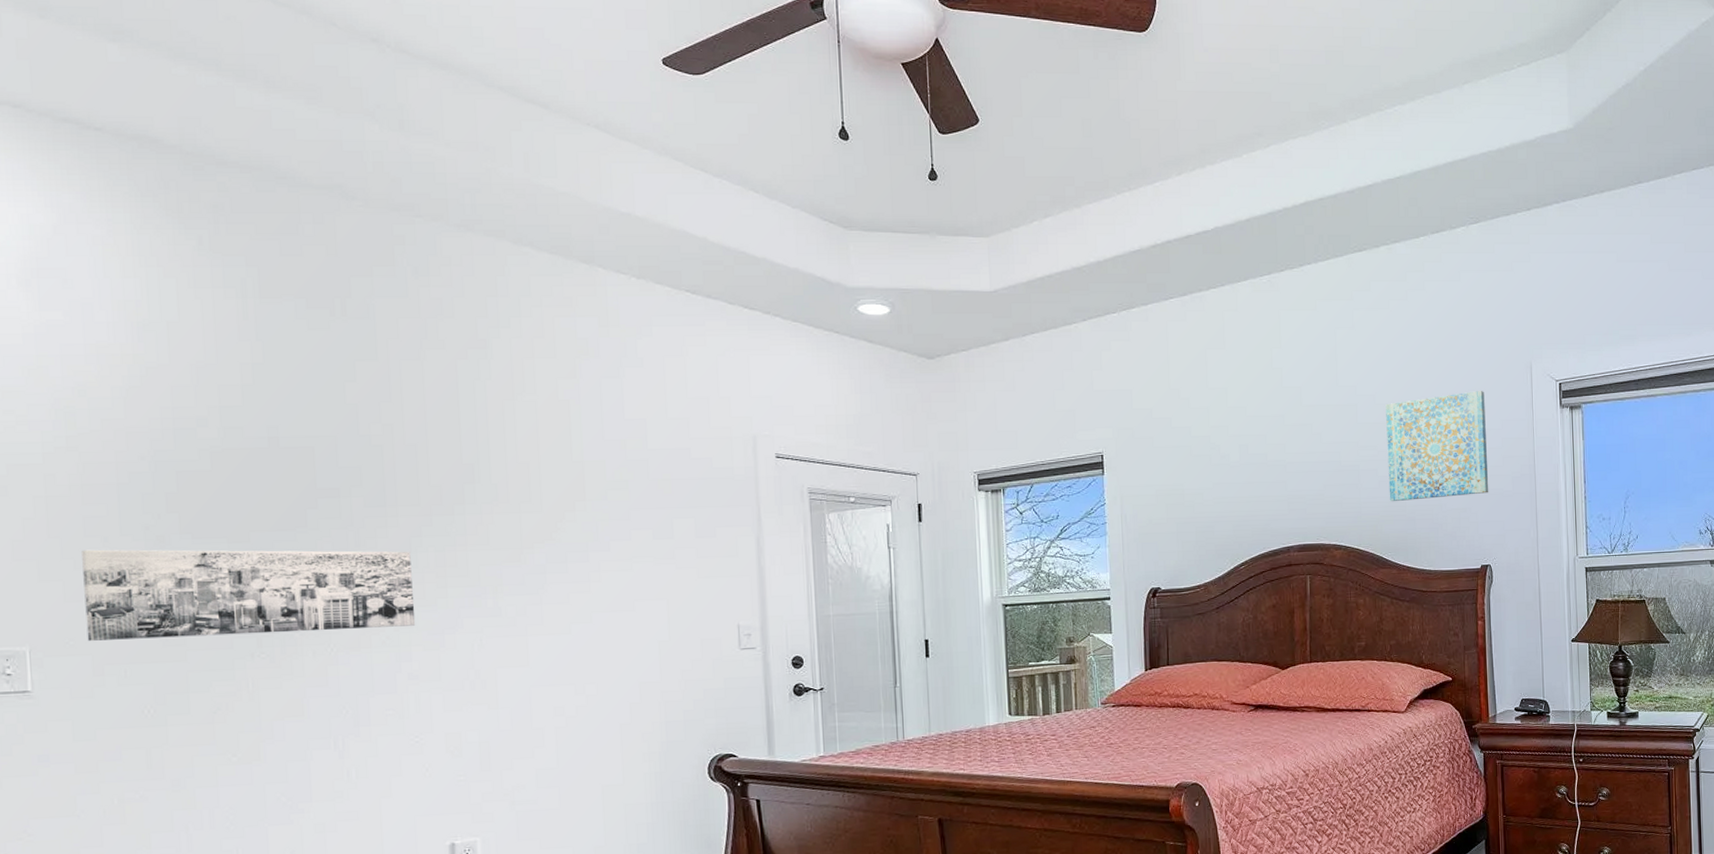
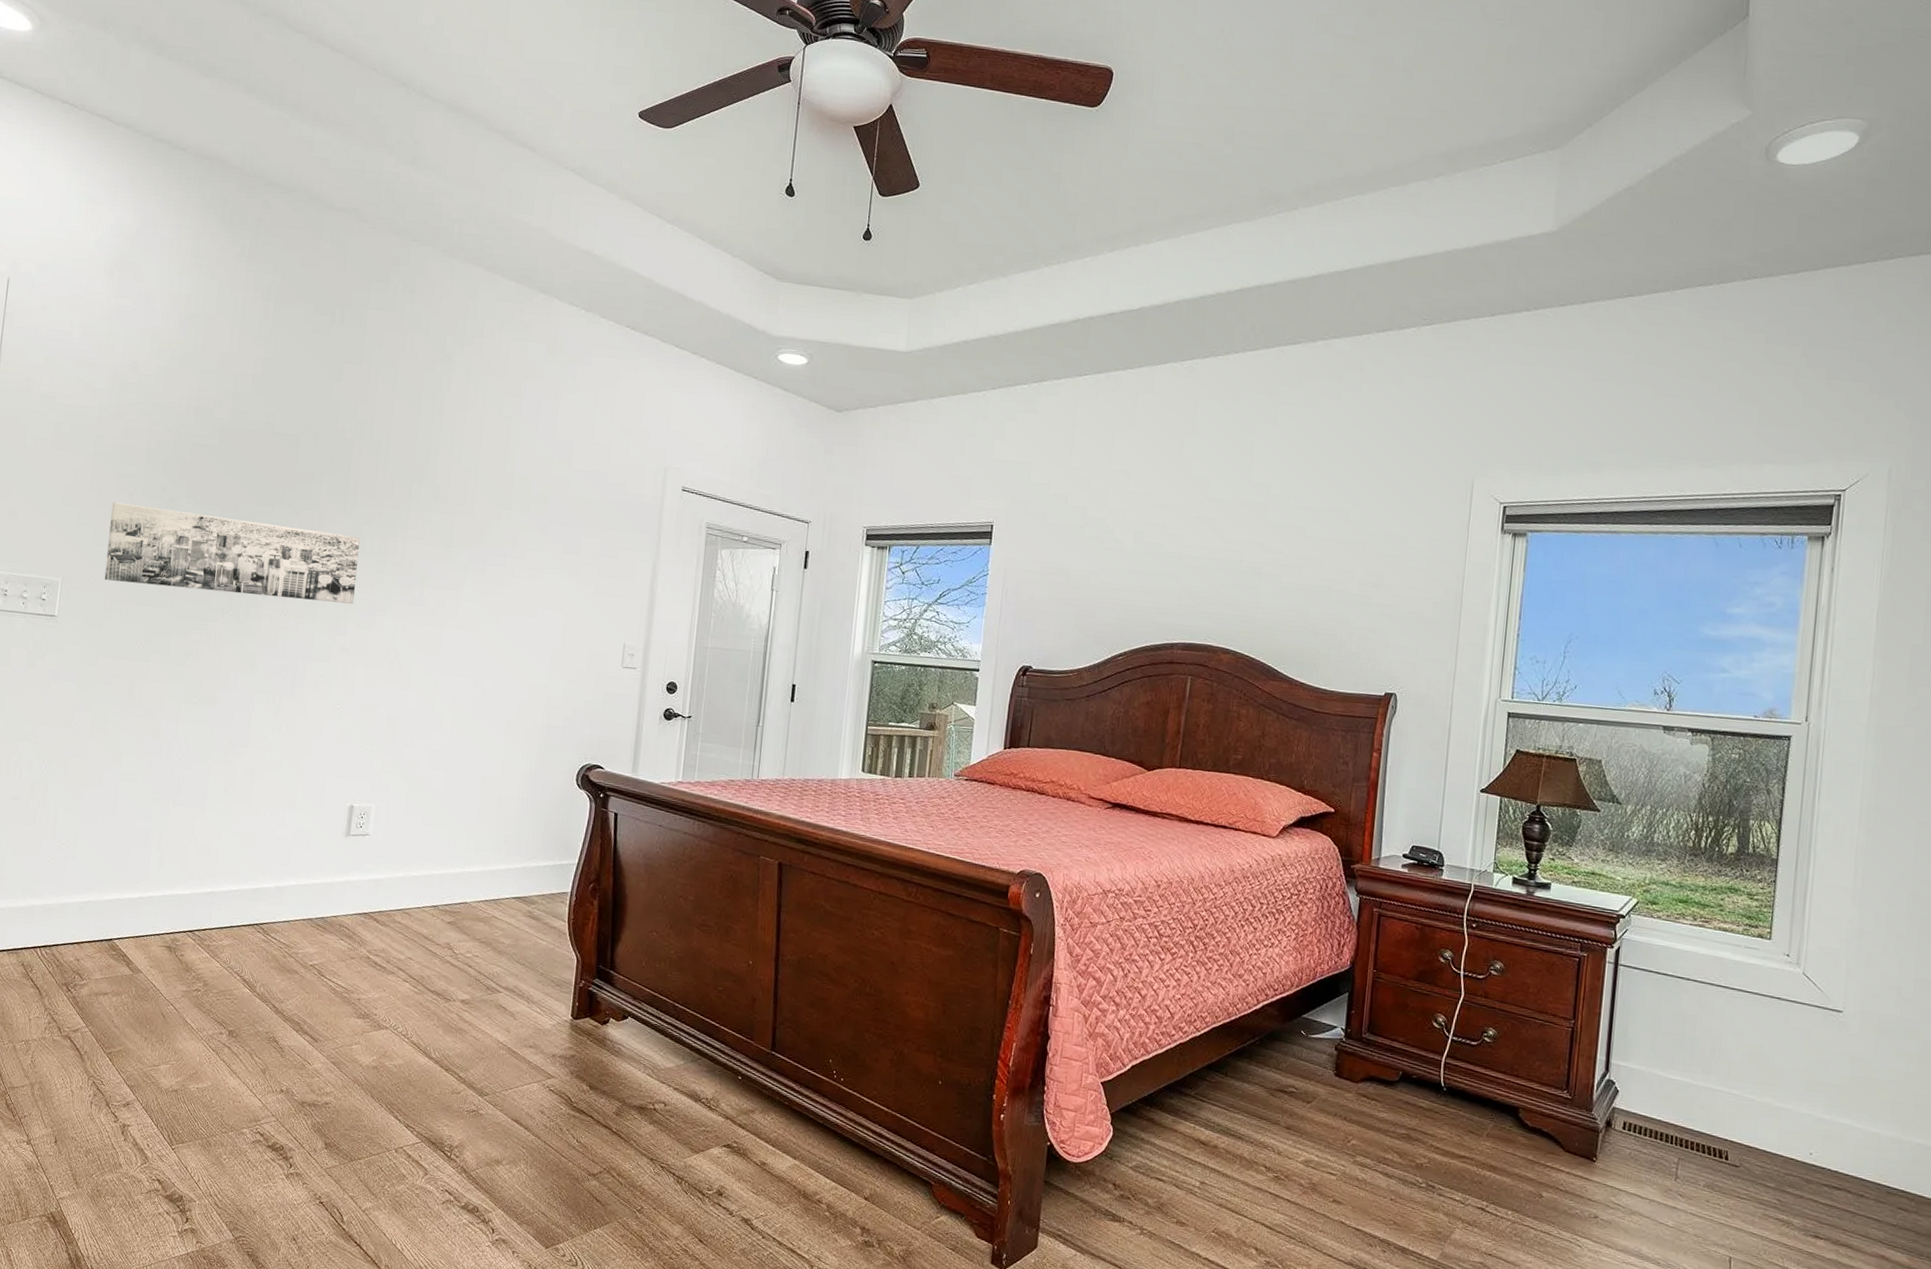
wall art: present [1386,391,1489,502] -> none [1290,504,1414,616]

